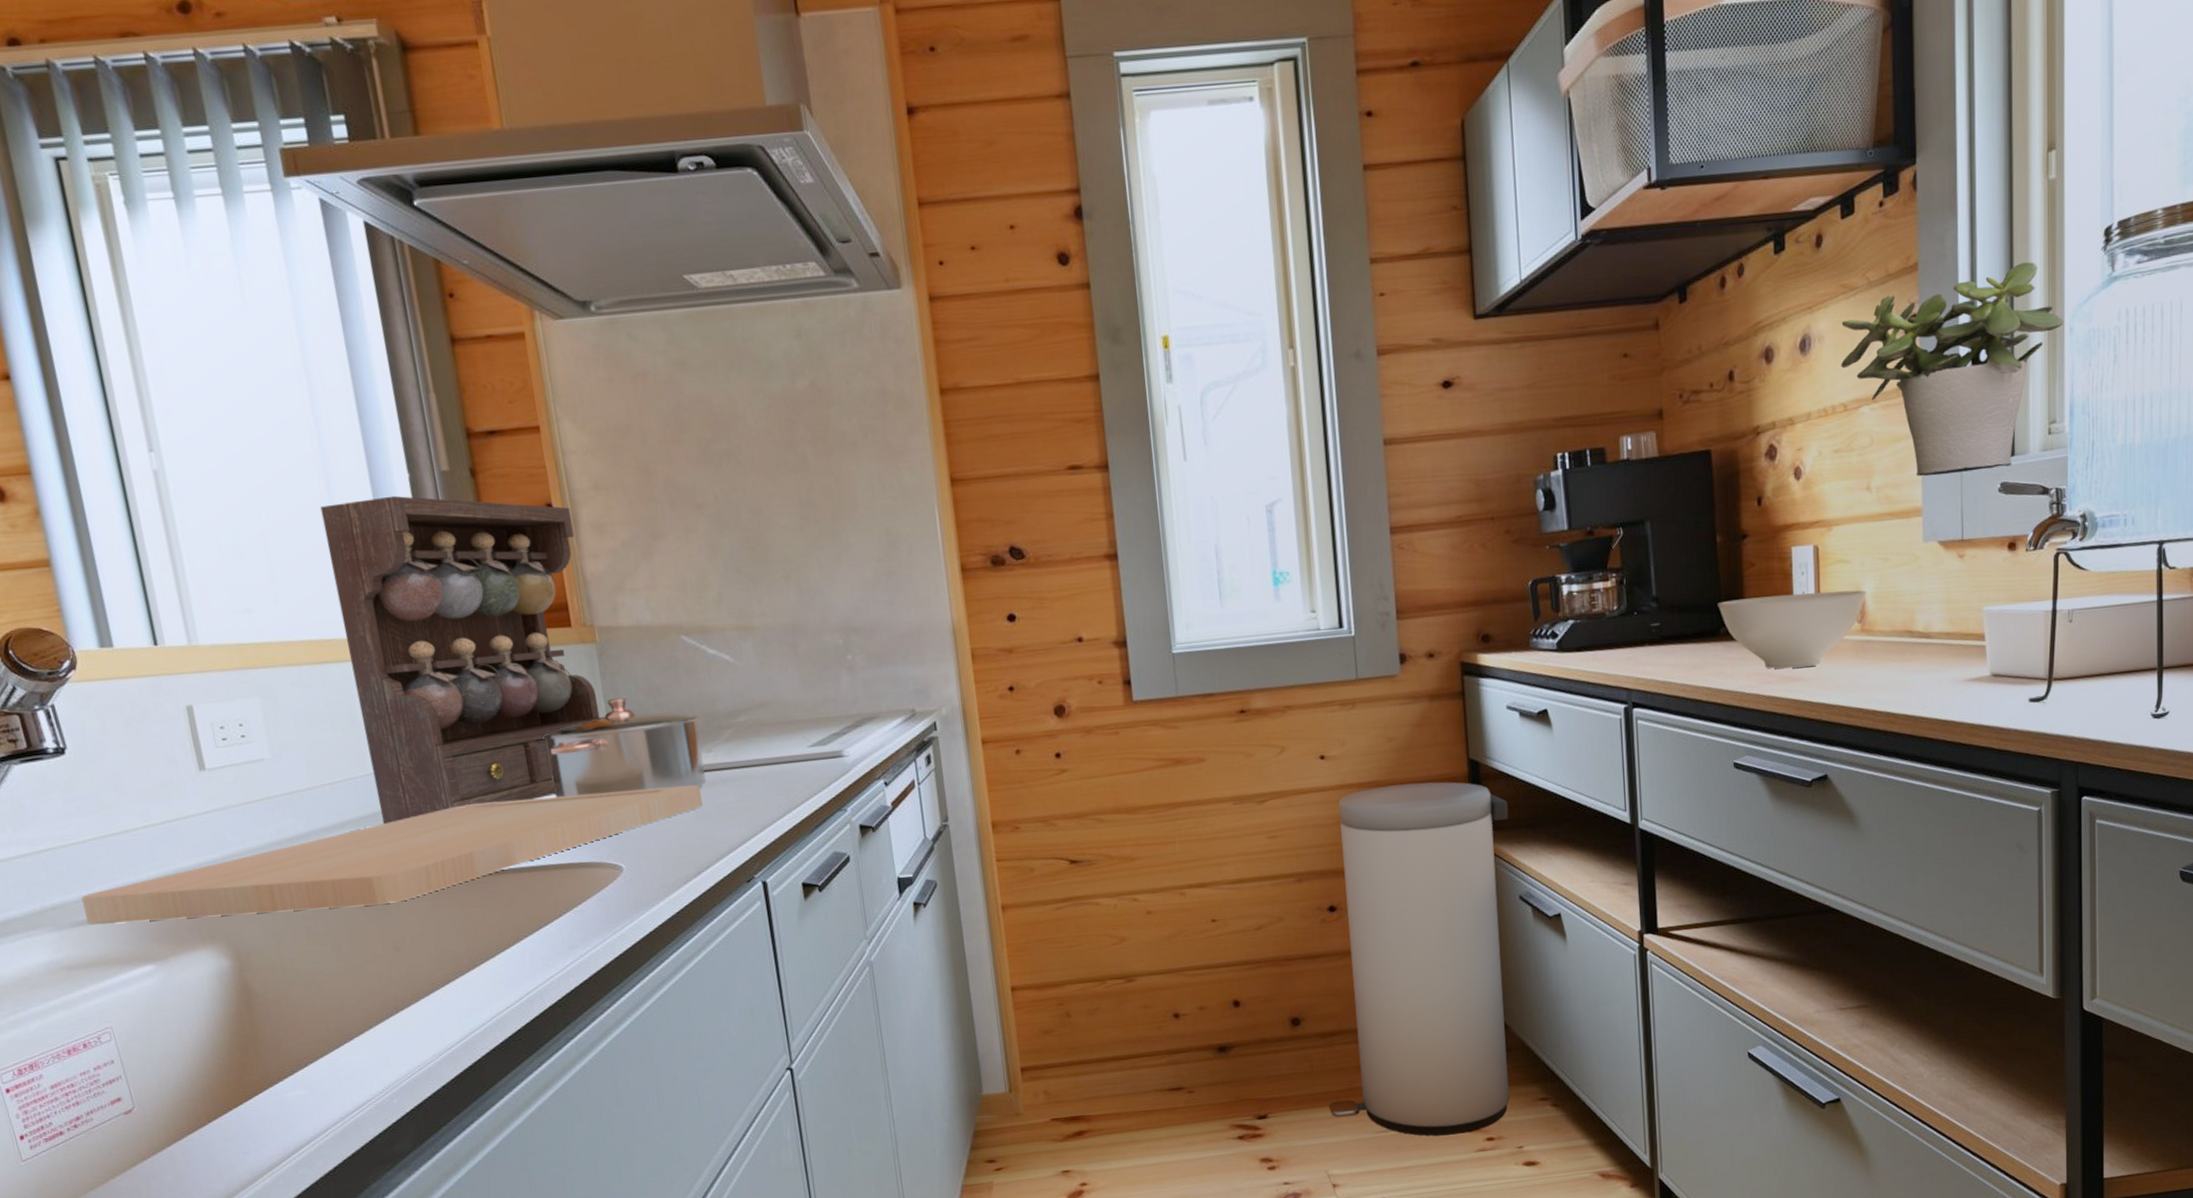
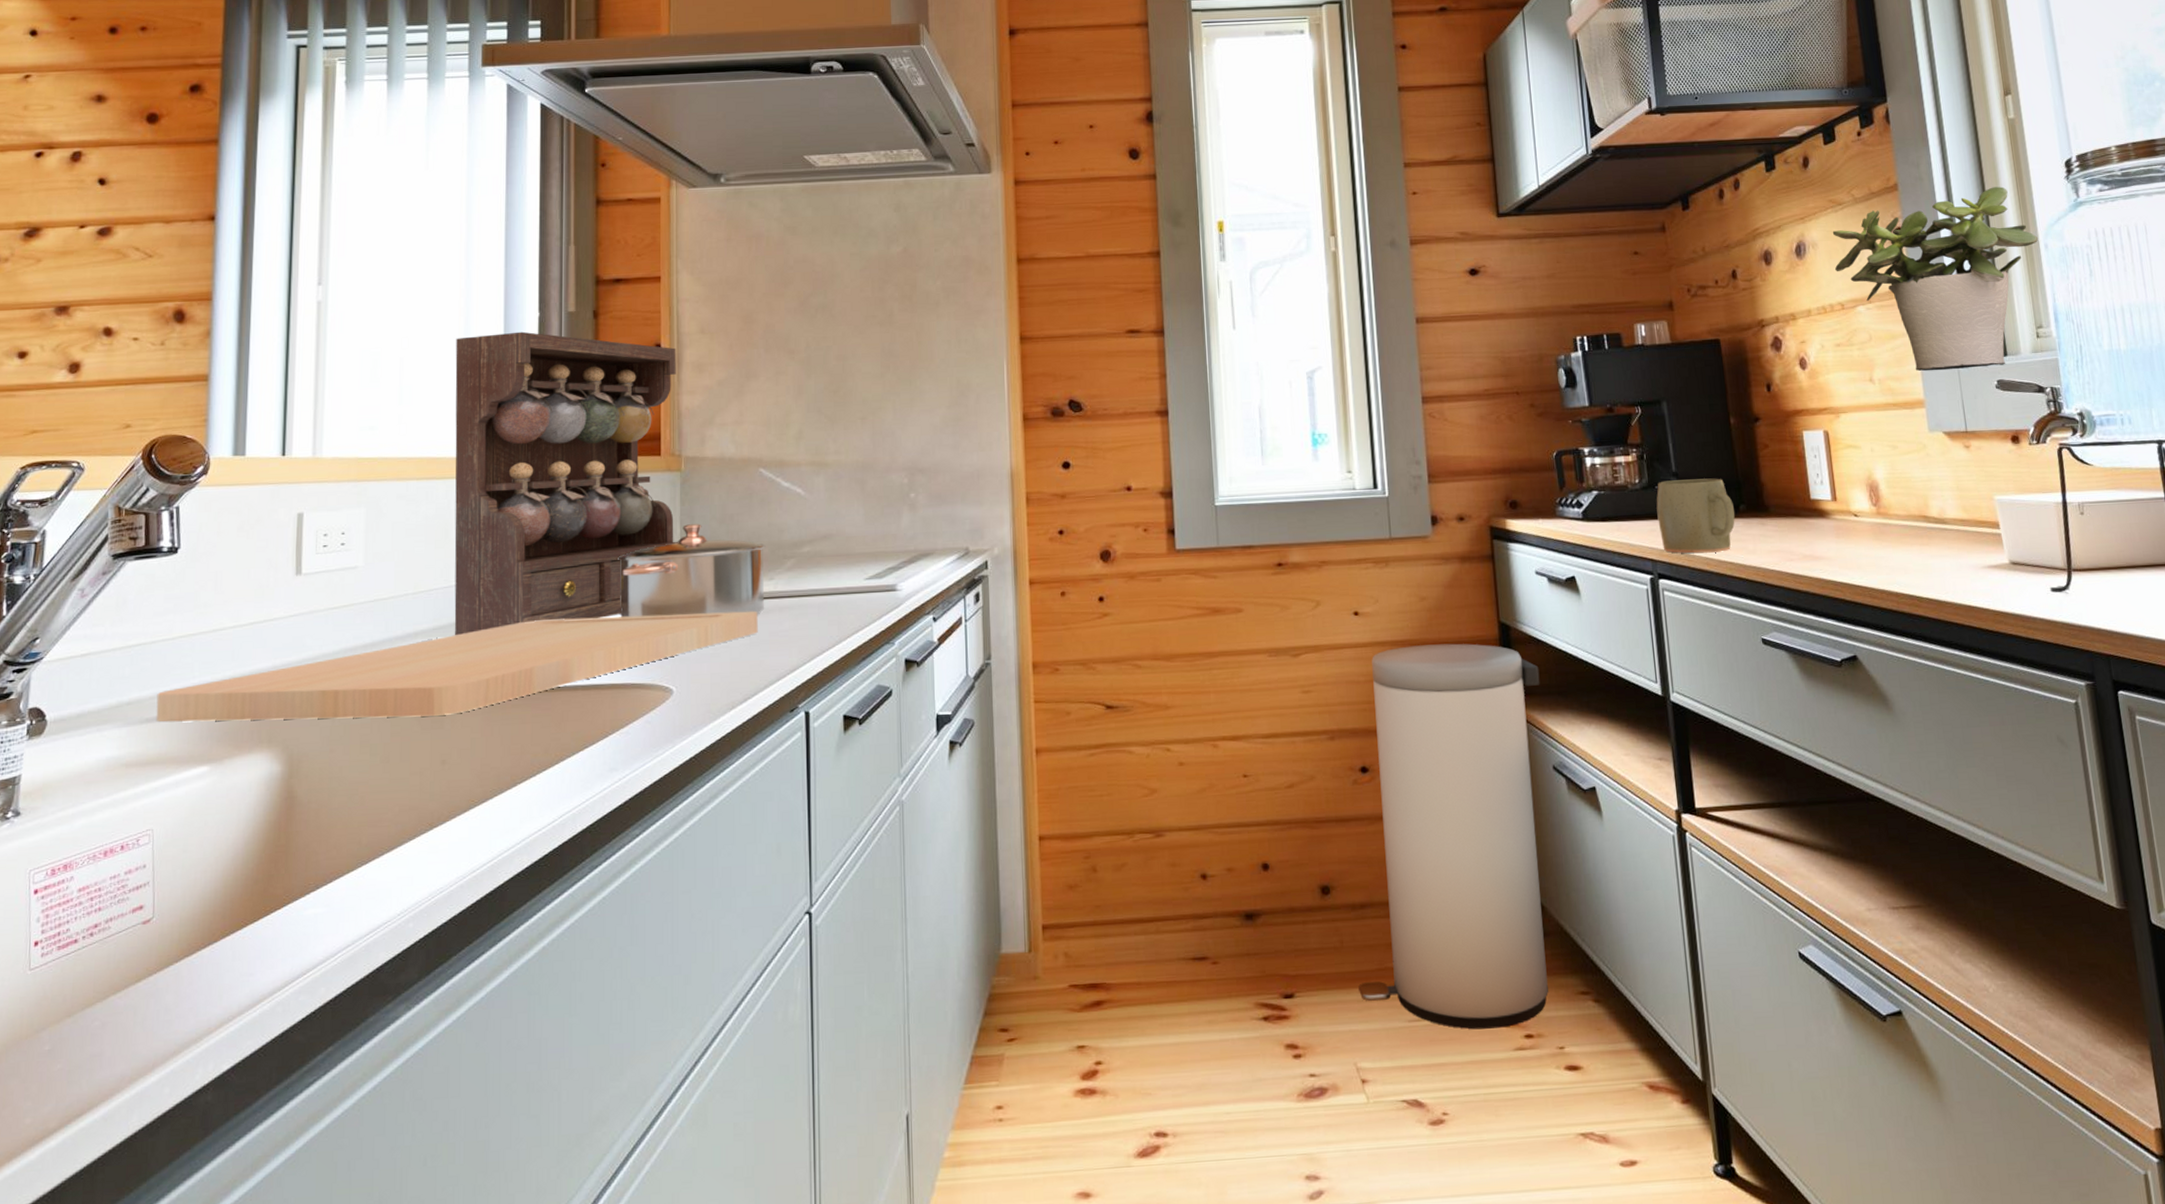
mug: none [1634,601,1715,681] -> present [1656,478,1735,554]
bowl: present [1718,590,1867,669] -> none [1735,474,1879,548]

